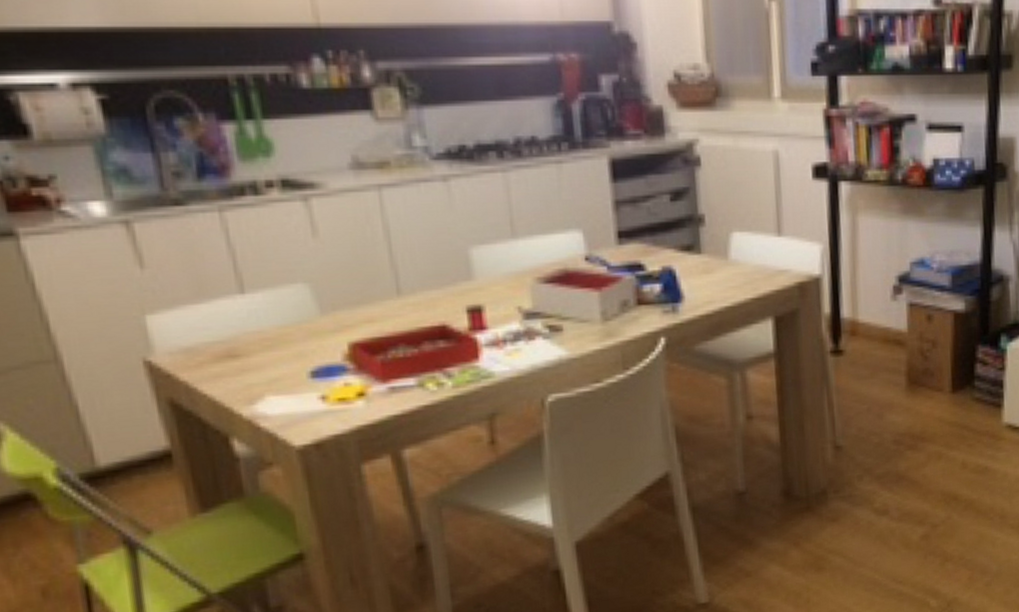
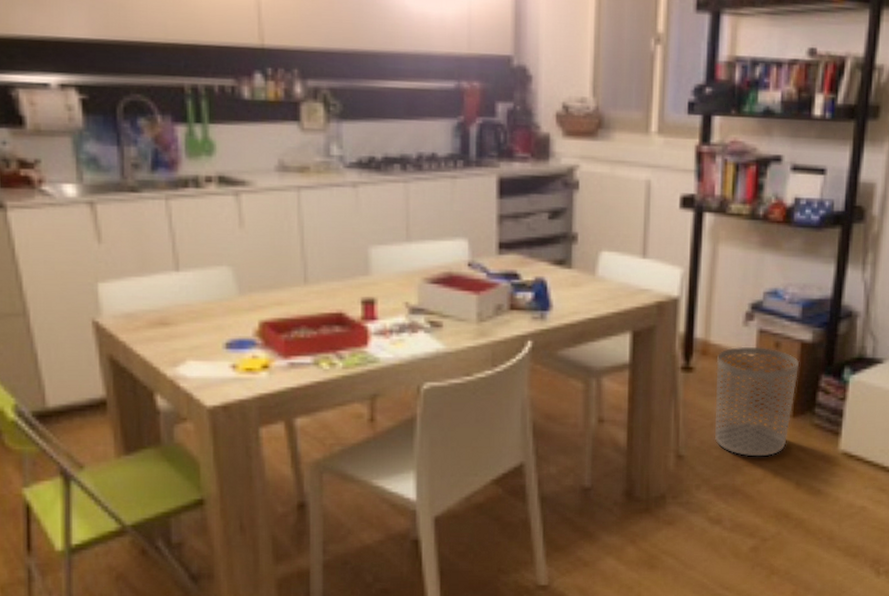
waste bin: none [867,321,955,440] -> present [714,346,800,457]

